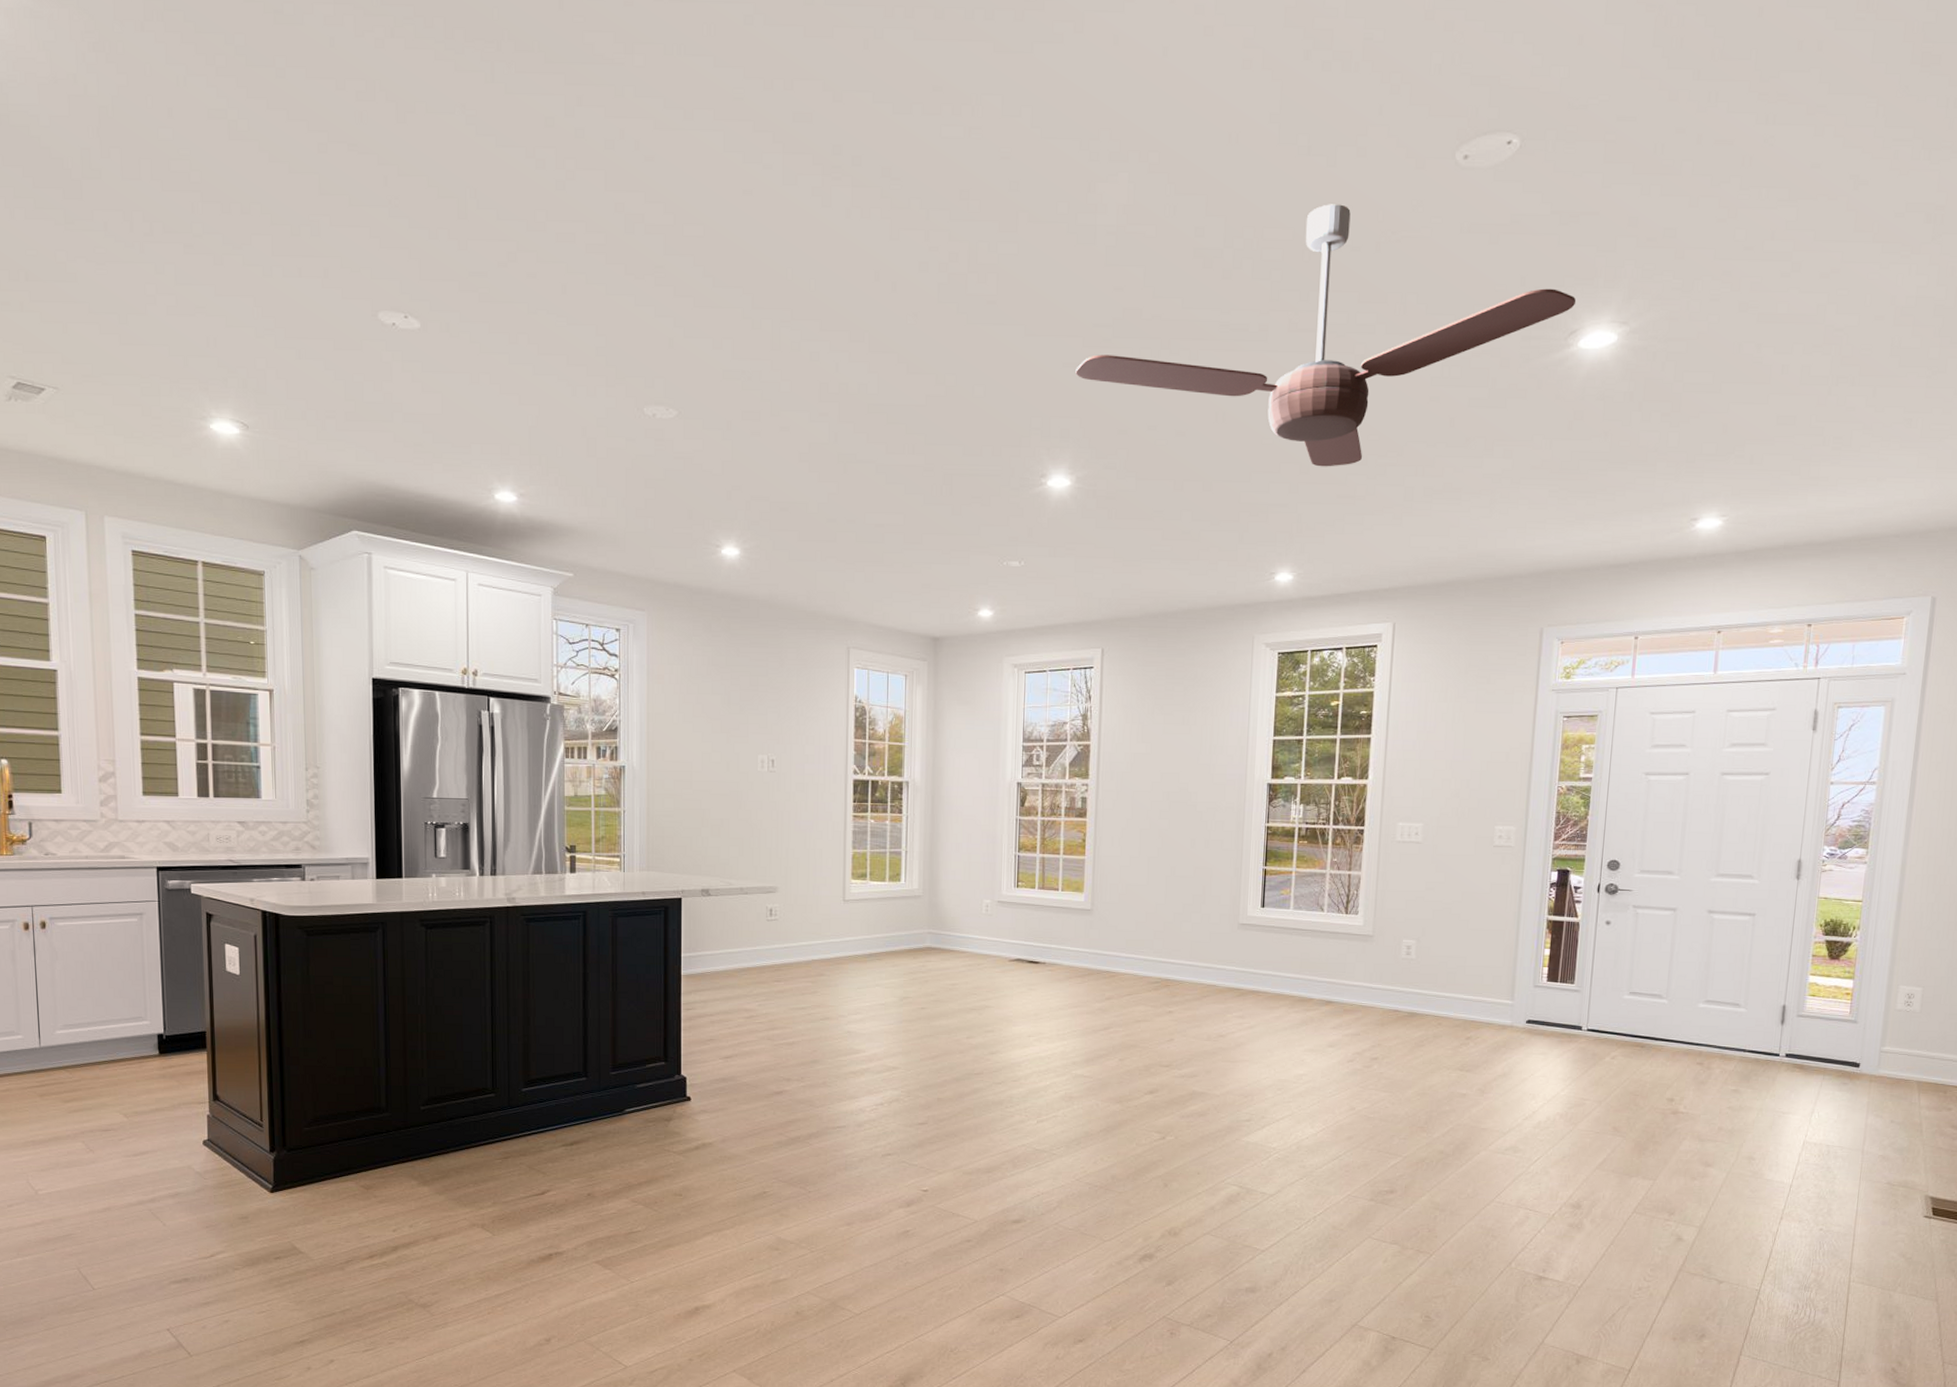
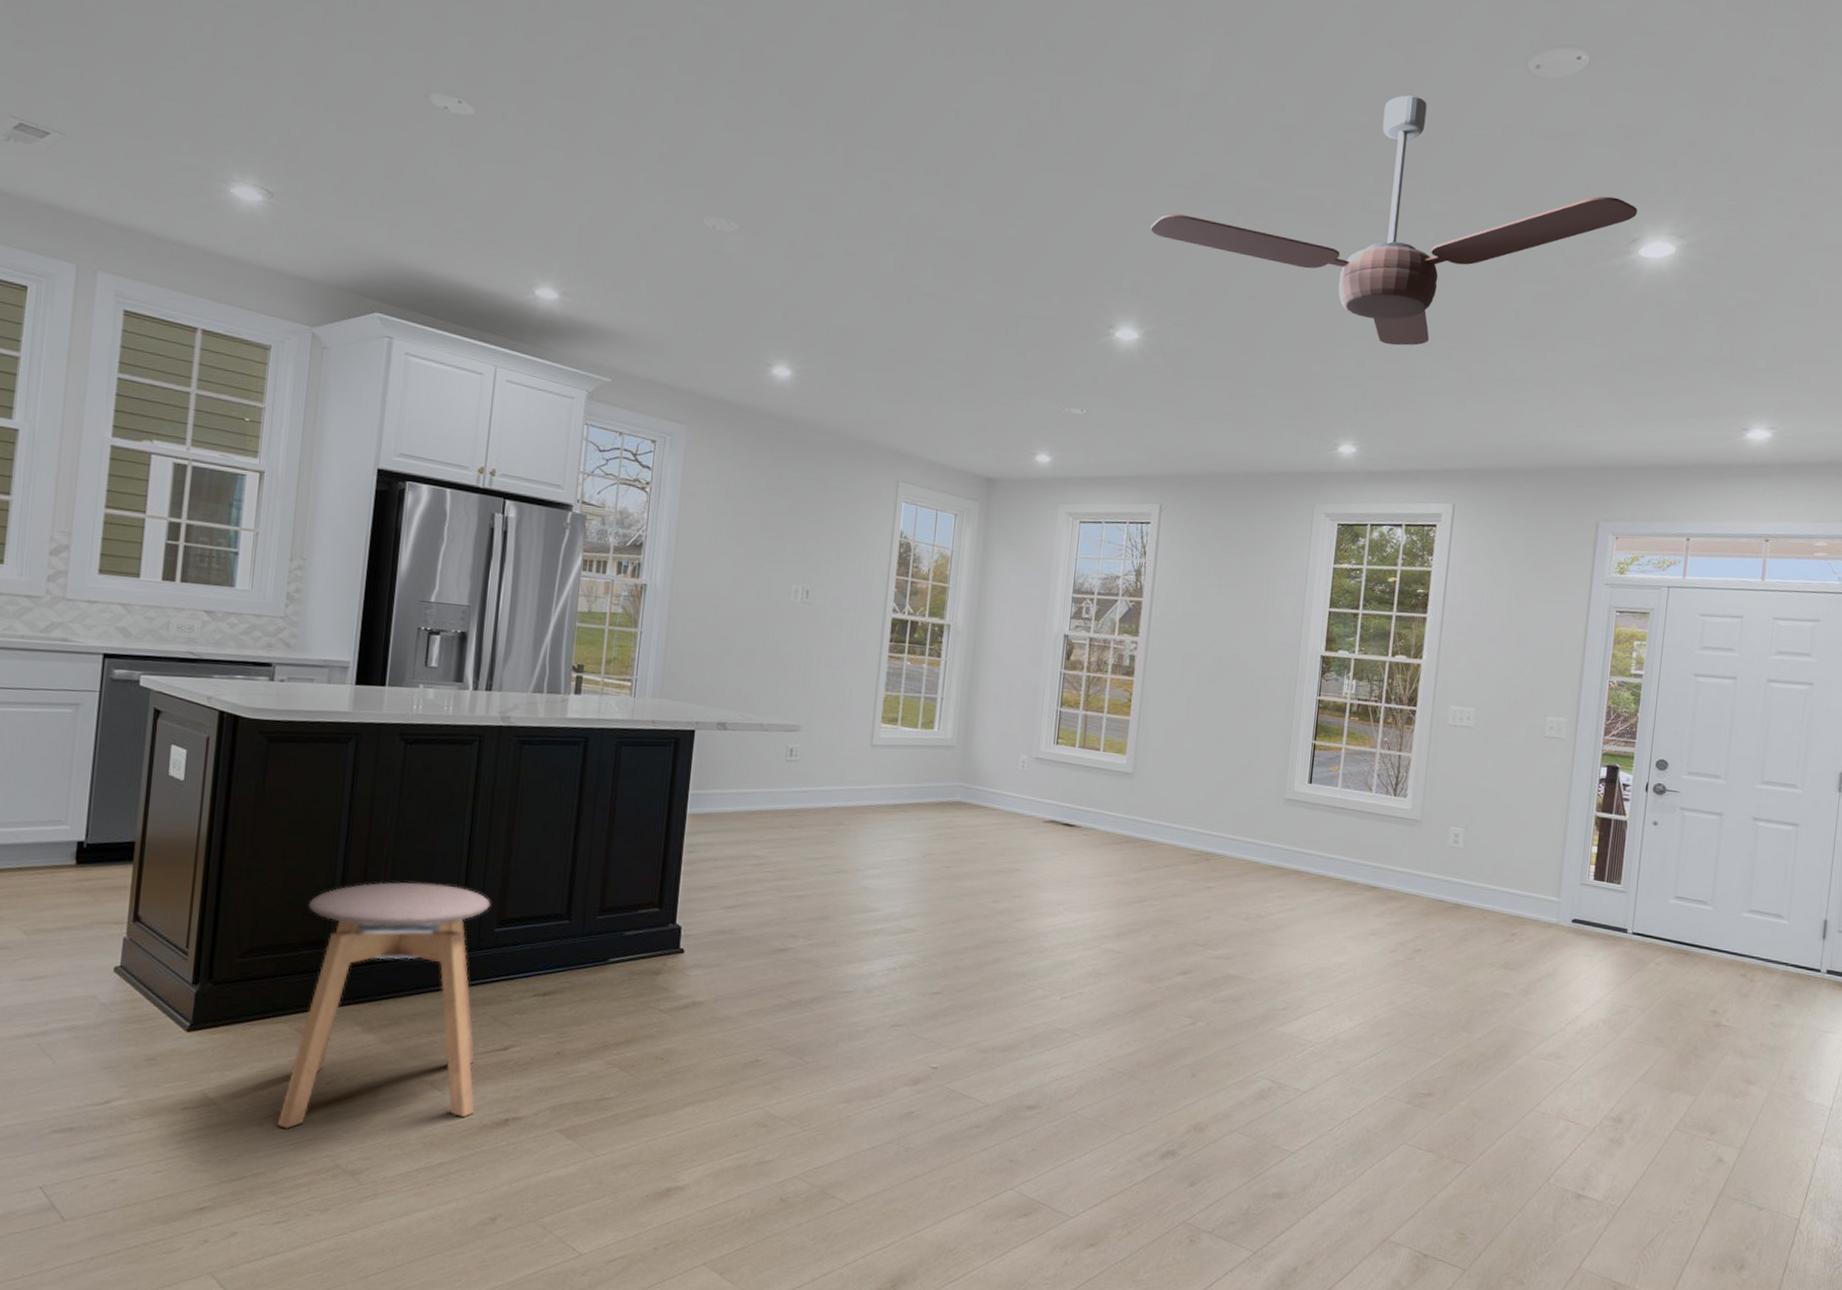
stool: none [355,1052,522,1271] -> present [276,882,491,1129]

